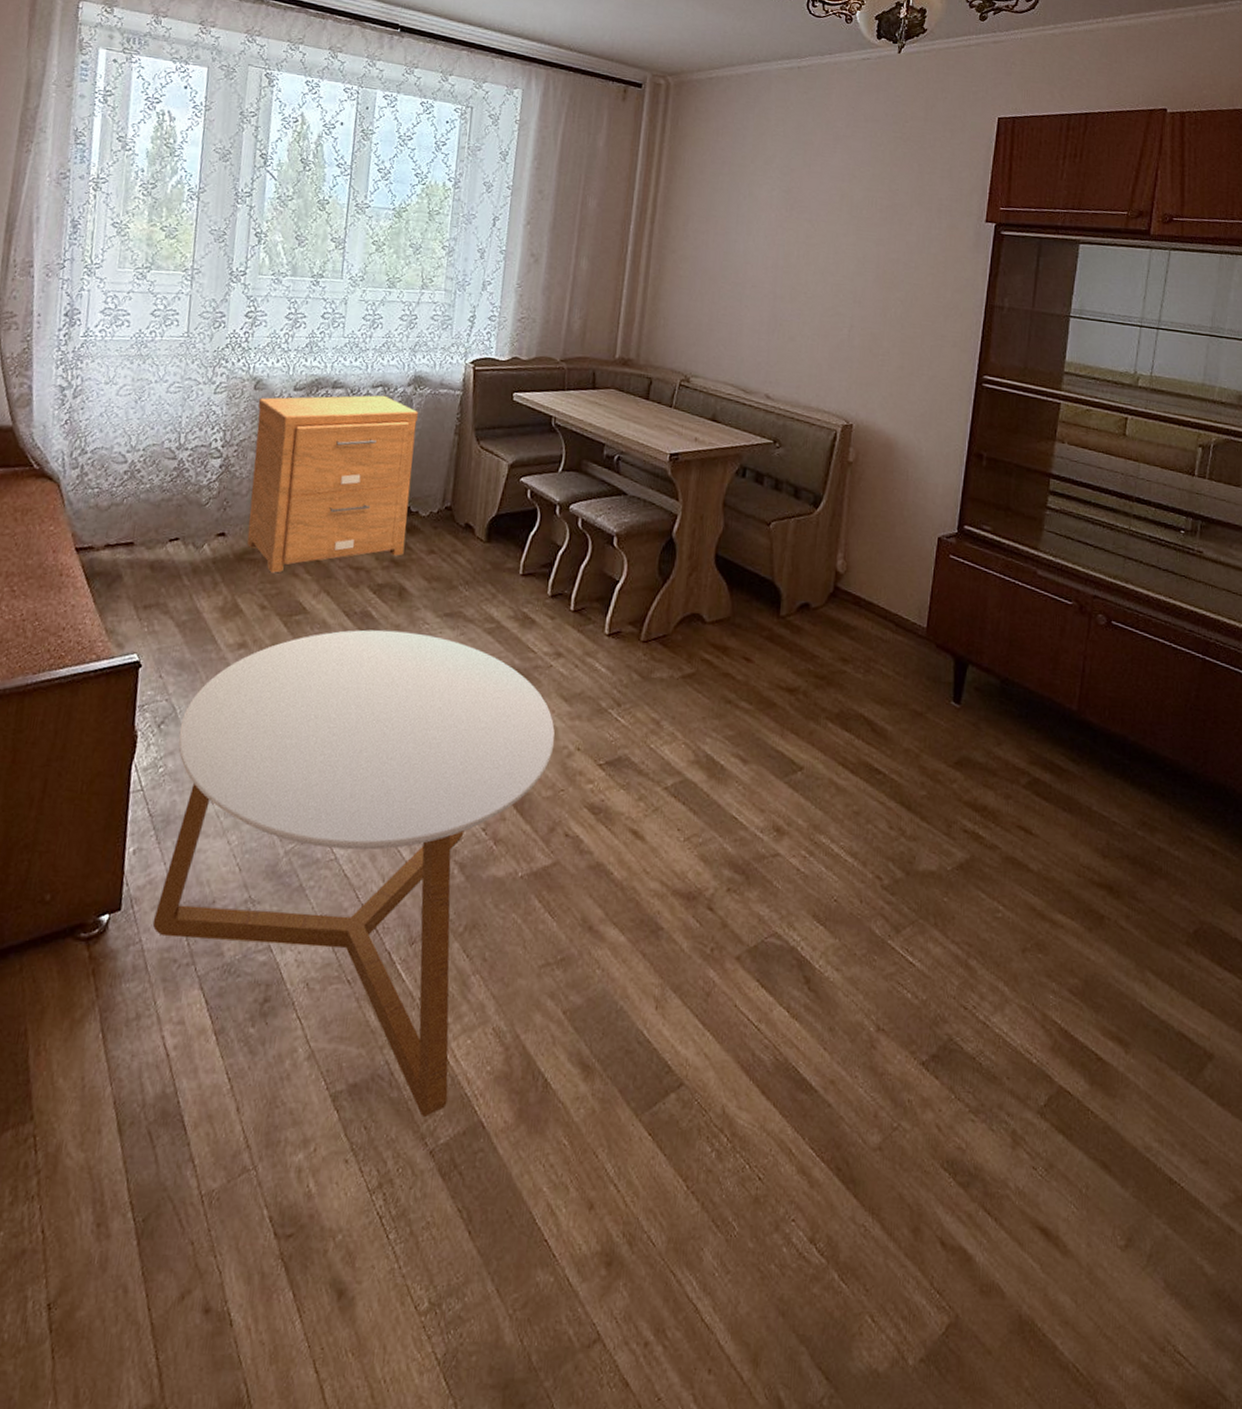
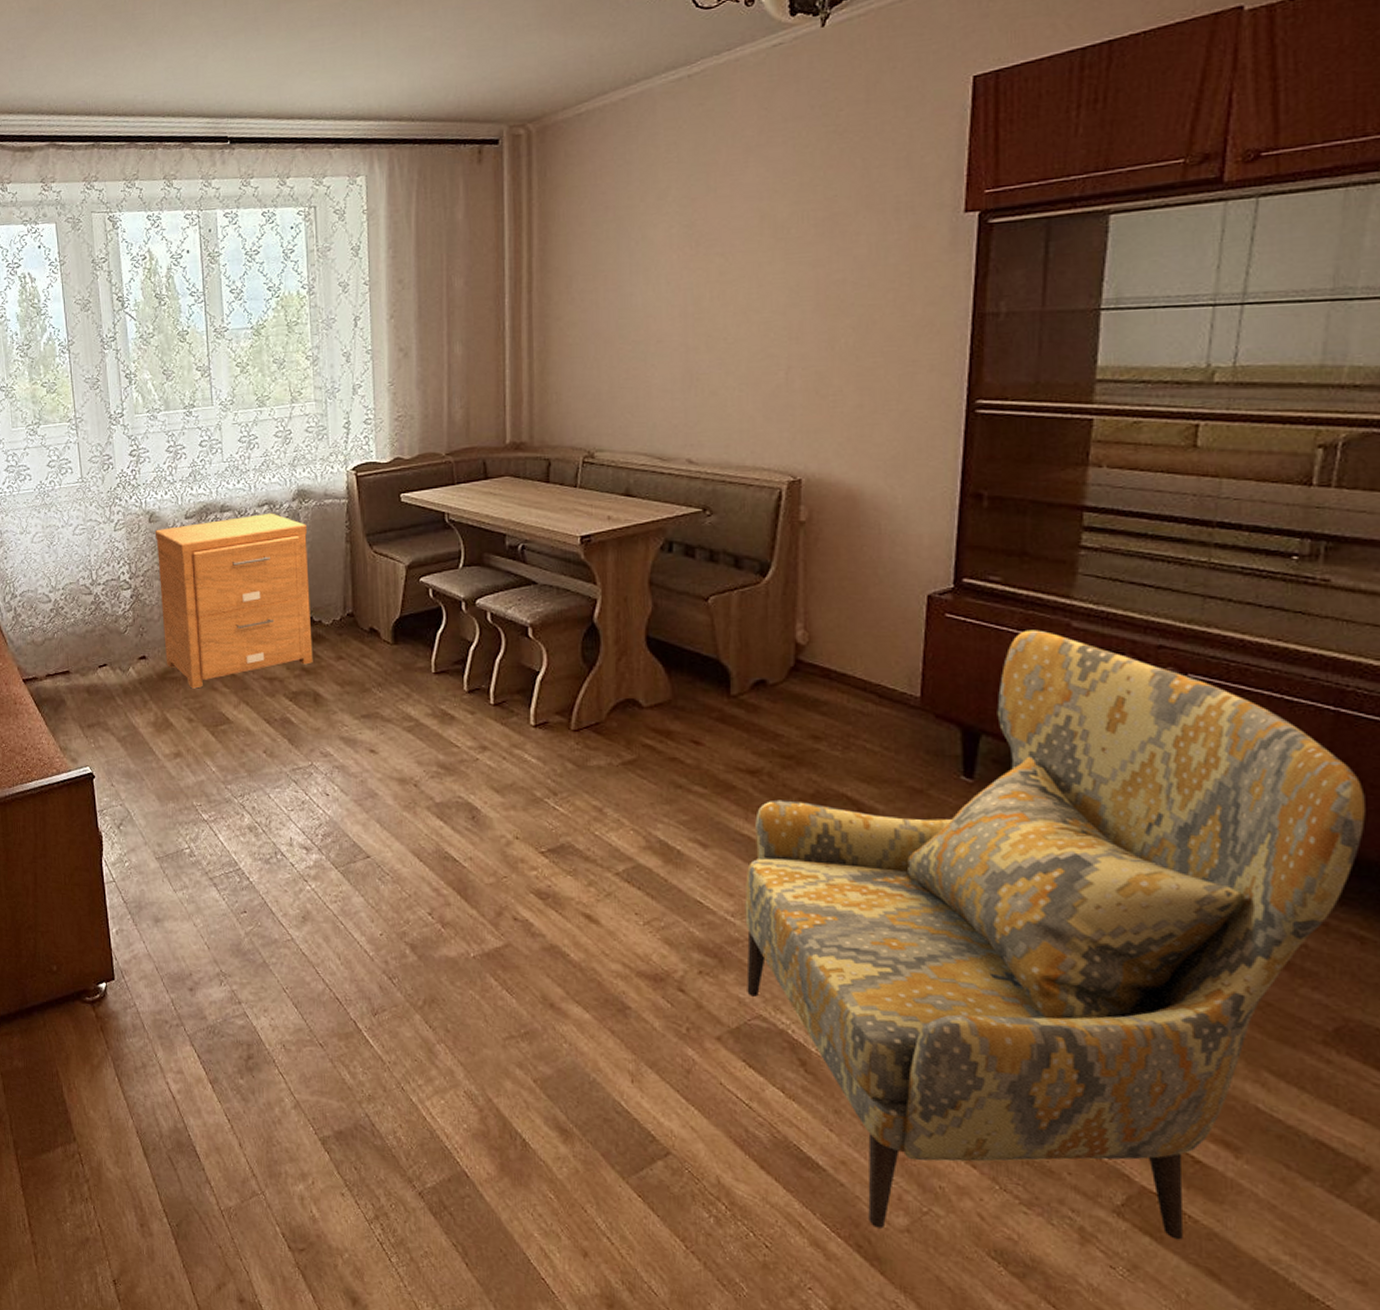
coffee table: present [152,629,555,1118] -> none [136,734,491,1164]
armchair: none [767,574,1219,1148] -> present [744,629,1366,1240]

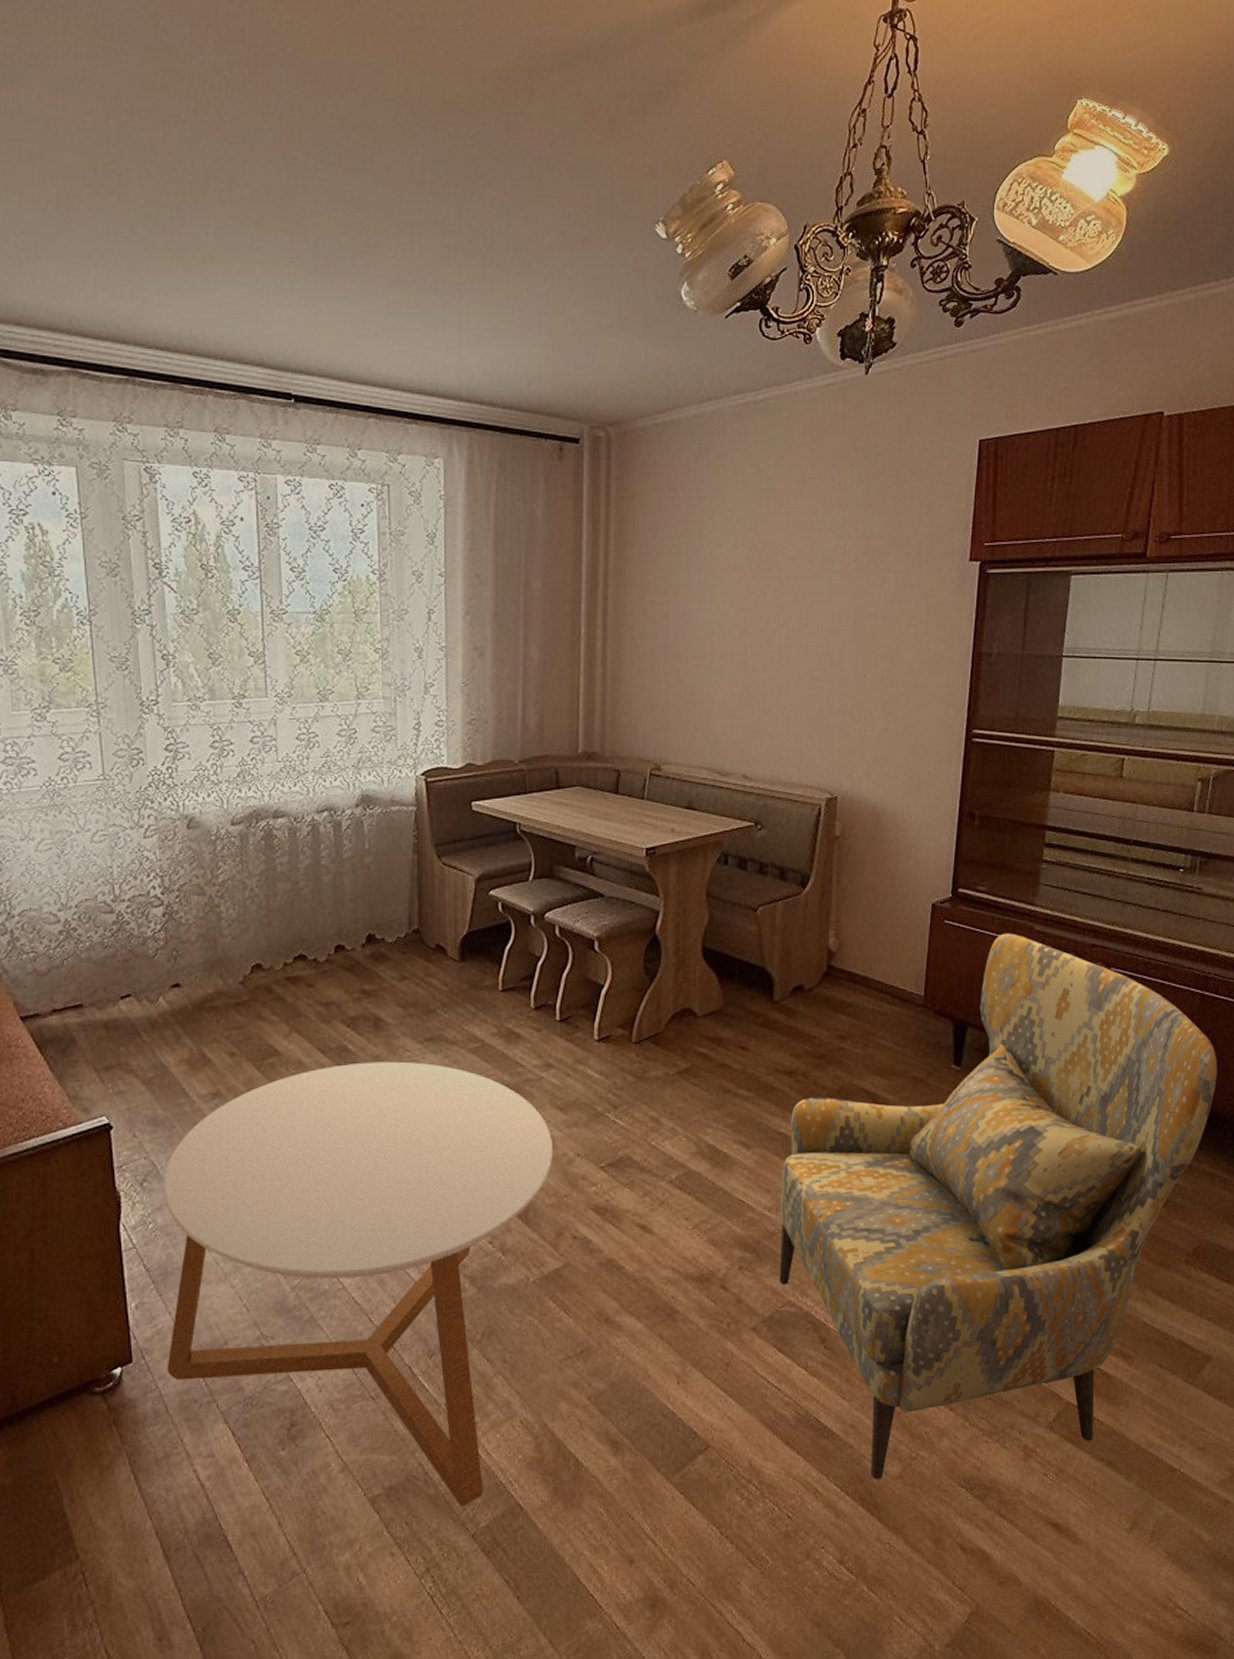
coffee table: none [136,734,491,1164] -> present [163,1061,554,1508]
nightstand: present [154,513,313,689] -> none [194,820,374,1019]

